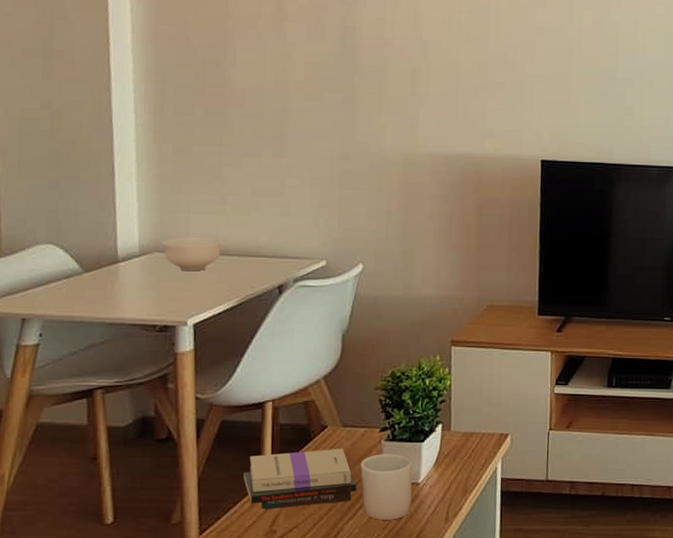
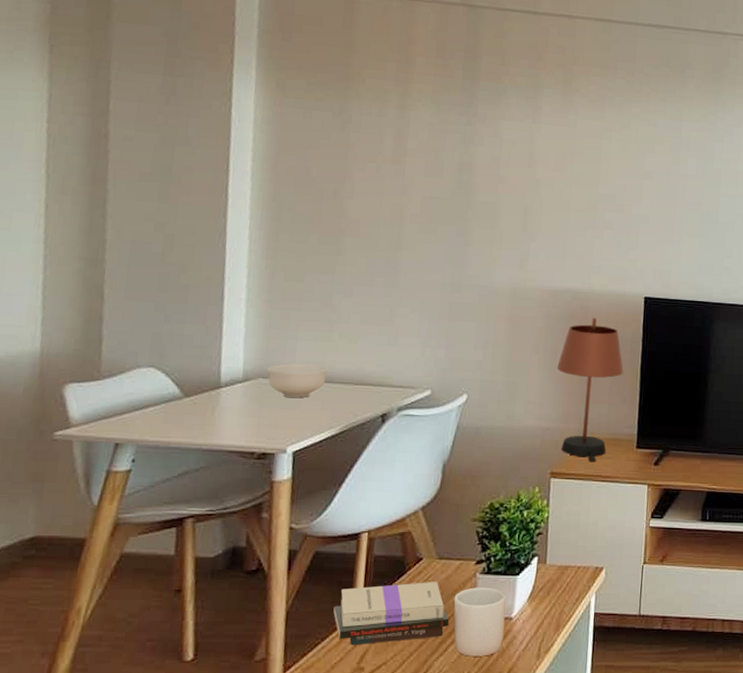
table lamp: none [453,182,522,330] -> present [557,317,624,462]

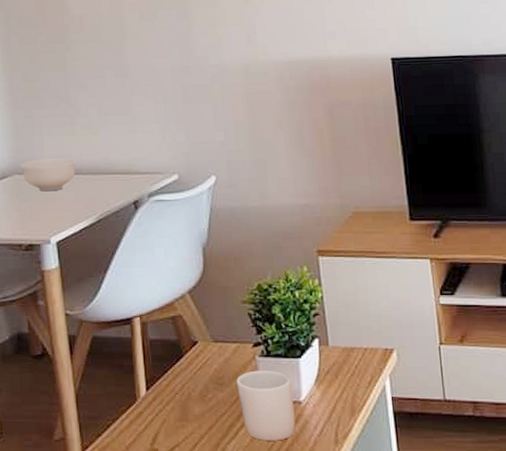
books: present [333,581,450,646] -> none [119,364,236,427]
table lamp: present [557,317,624,462] -> none [305,85,381,238]

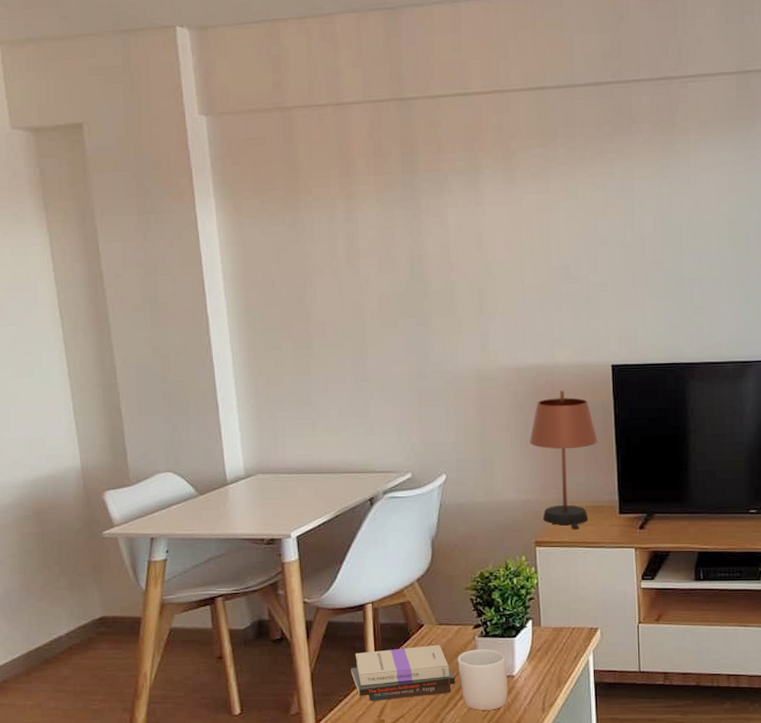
bowl: present [21,157,76,192] -> none [264,457,317,490]
books: none [119,364,236,427] -> present [351,644,456,701]
table lamp: none [305,85,381,238] -> present [530,390,598,530]

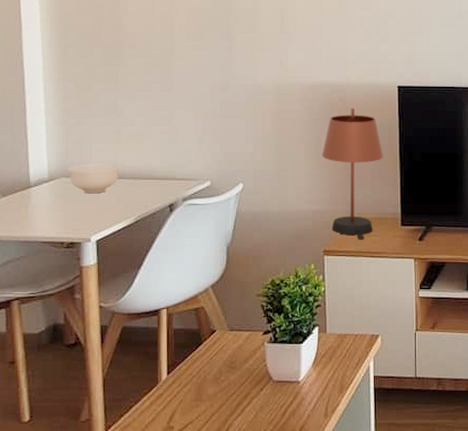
bowl: none [264,457,317,490] -> present [68,163,120,194]
books: present [351,644,456,701] -> none [143,350,244,408]
mug: present [457,649,508,710] -> none [246,355,293,416]

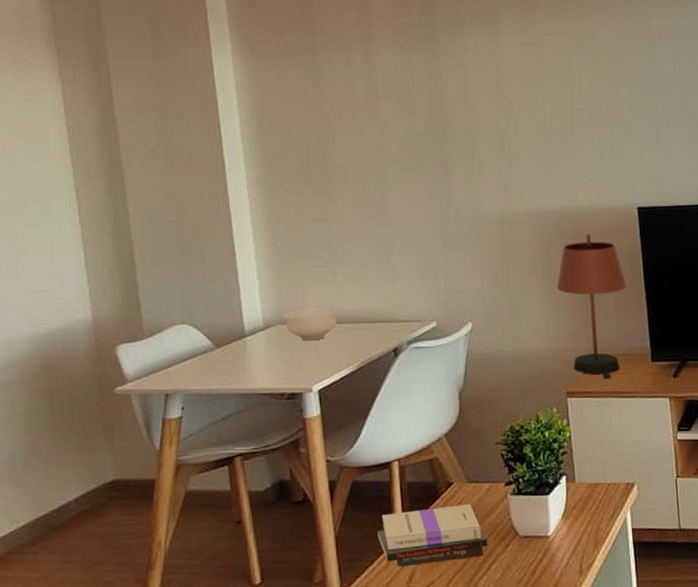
books: none [143,350,244,408] -> present [377,503,488,567]

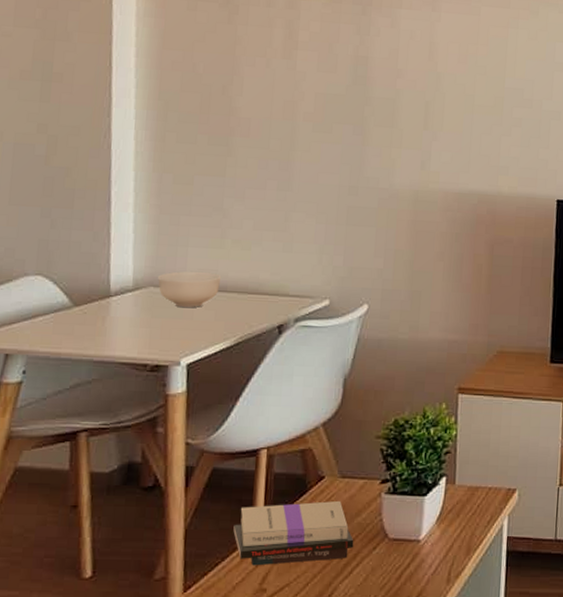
table lamp: present [557,233,627,379] -> none [463,222,535,378]

